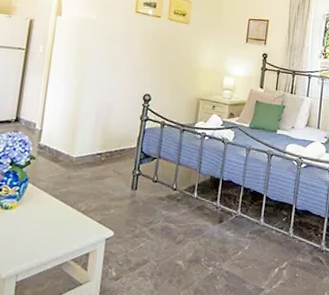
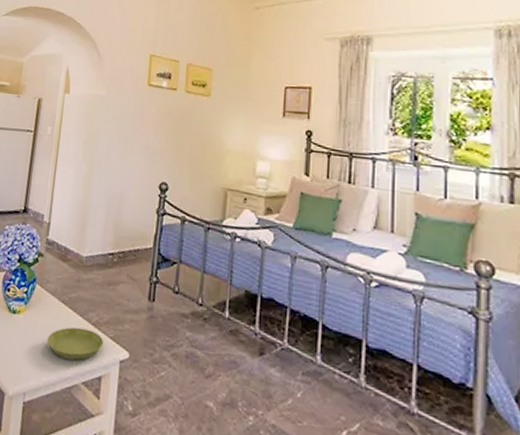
saucer: none [39,215,91,243] -> present [47,327,103,361]

